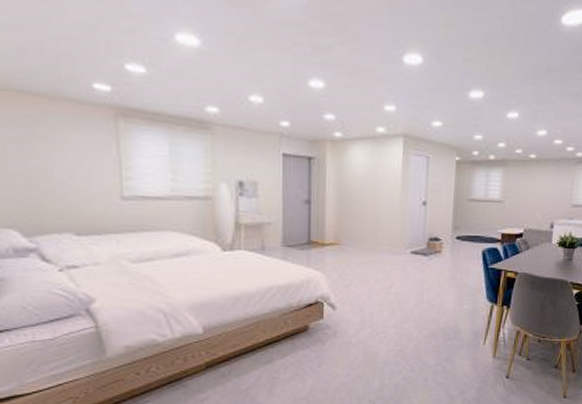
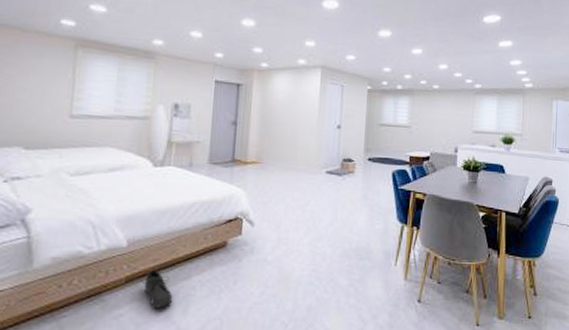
arctic: none [220,354,257,392] -> present [139,269,173,309]

